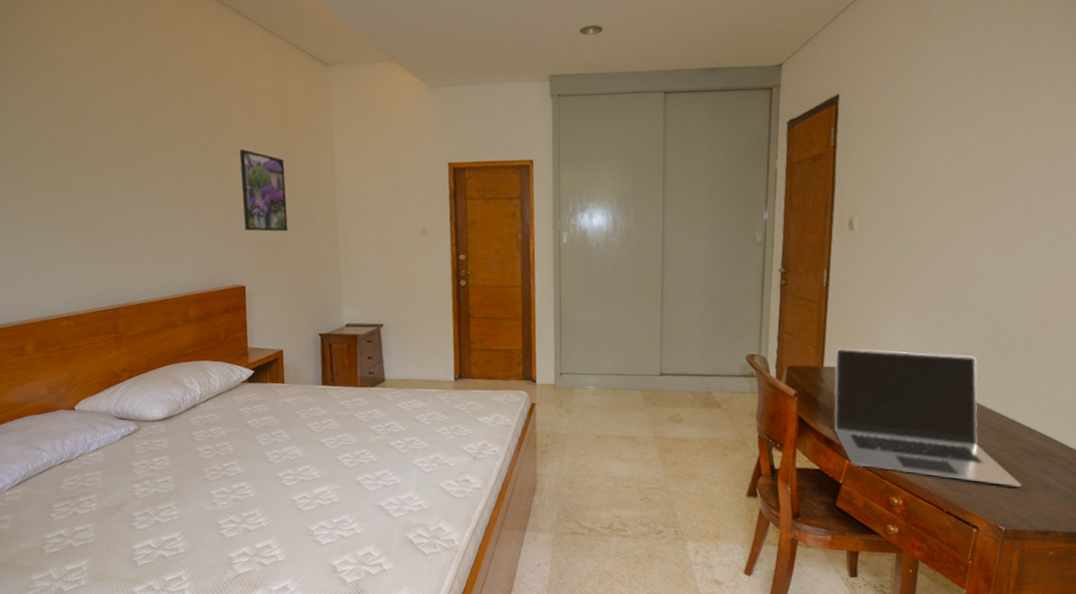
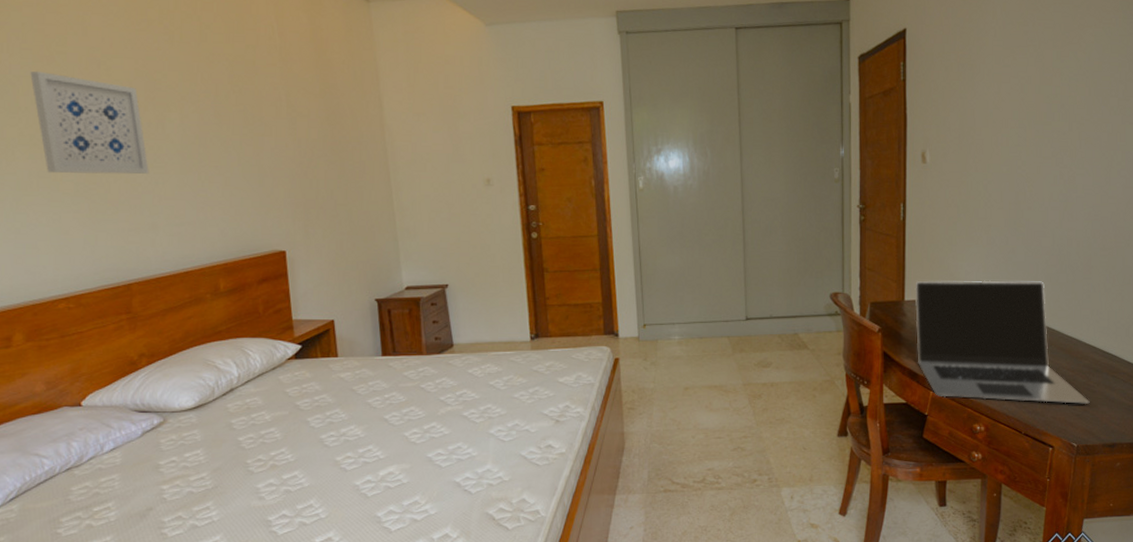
wall art: none [50,122,139,214] -> present [30,71,149,175]
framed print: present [239,149,288,232] -> none [269,96,332,189]

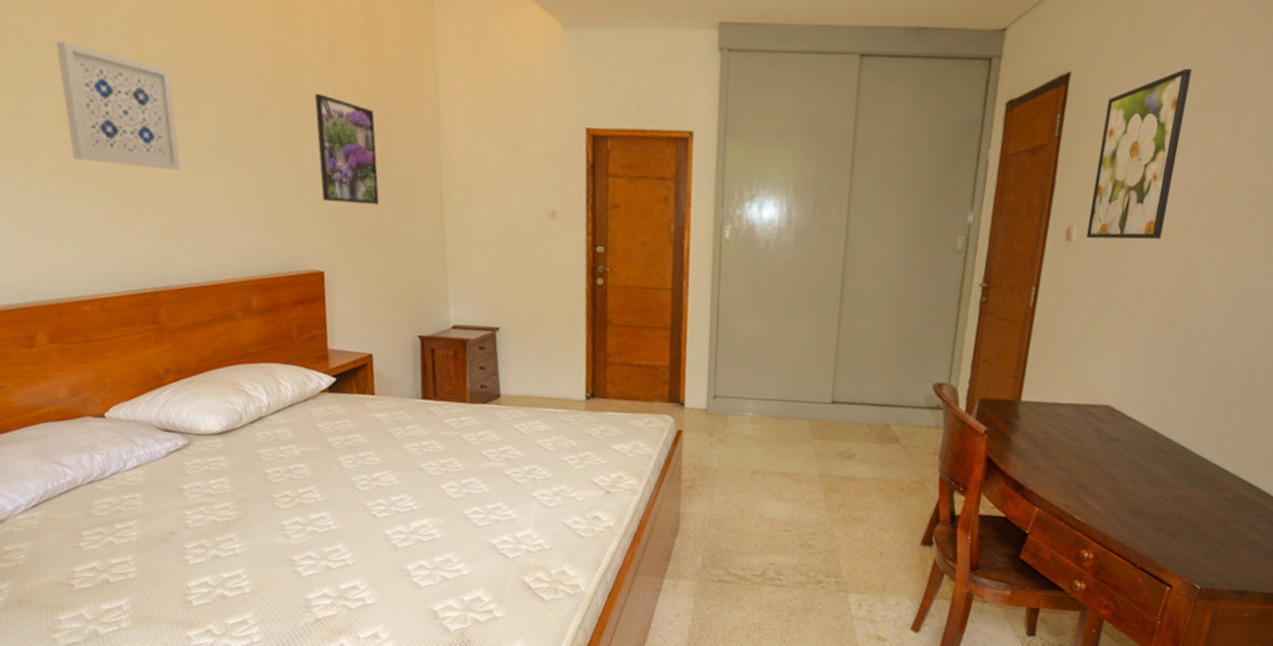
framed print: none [269,96,332,189] -> present [314,93,379,206]
laptop: present [915,280,1090,404] -> none [1026,379,1225,543]
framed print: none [937,18,1001,160] -> present [1086,68,1192,240]

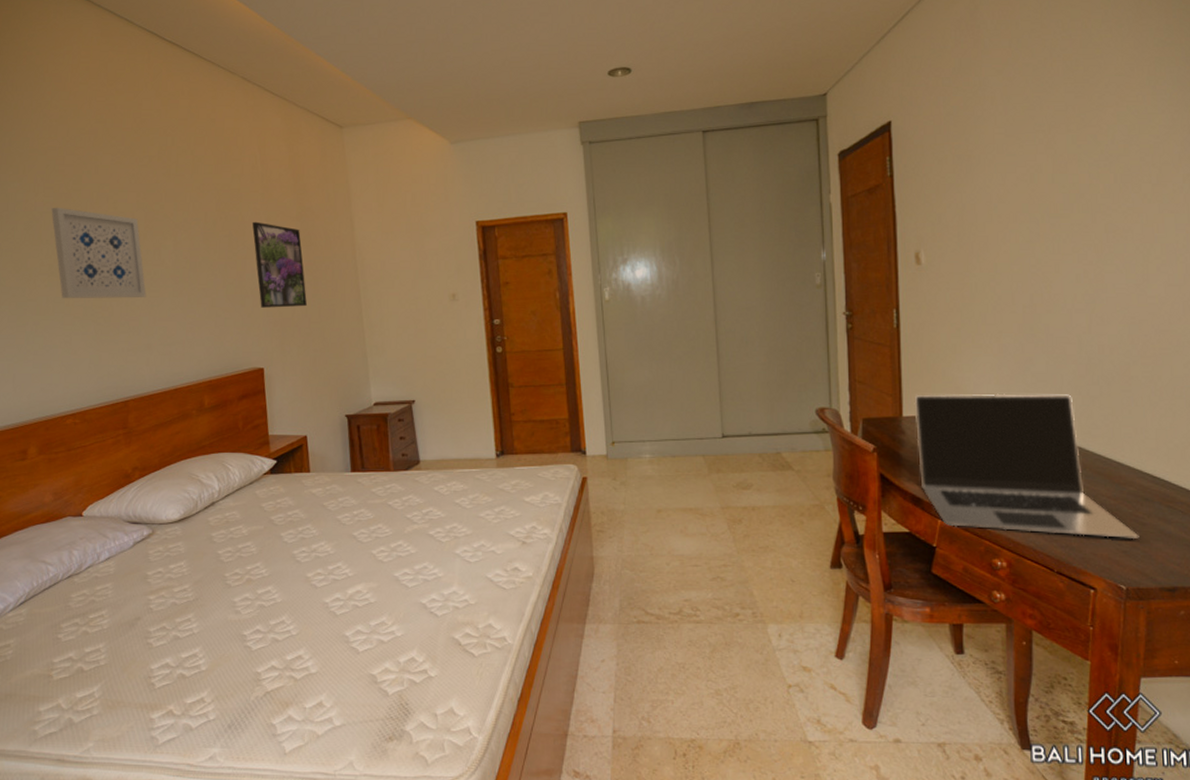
laptop: none [1026,379,1225,543] -> present [914,393,1140,539]
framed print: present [1086,68,1192,240] -> none [930,103,1006,260]

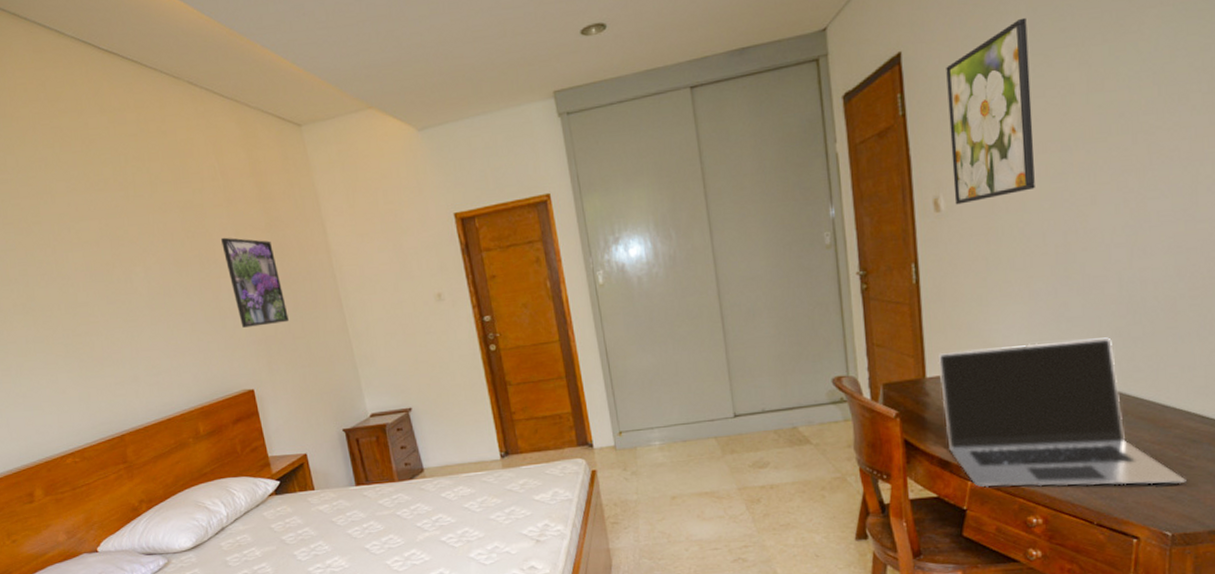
wall art: present [51,207,146,299] -> none [14,243,125,338]
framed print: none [930,103,1006,260] -> present [946,17,1035,205]

